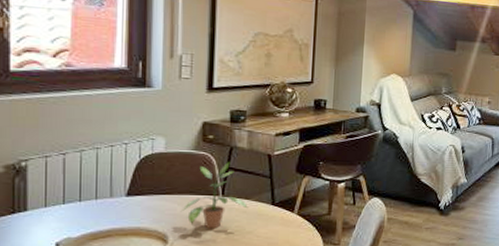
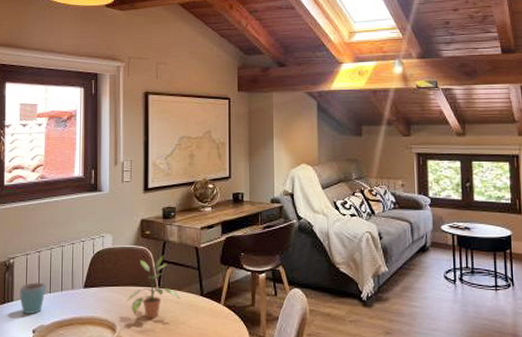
mug: none [36,189,75,225] -> present [20,282,46,314]

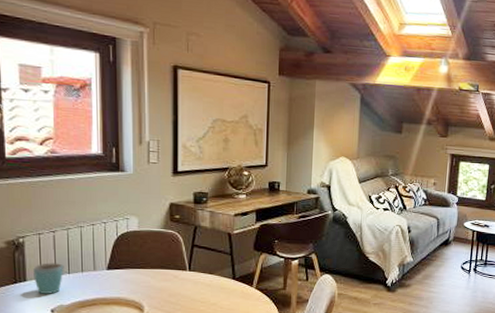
potted plant: present [125,255,181,319] -> none [153,240,212,300]

